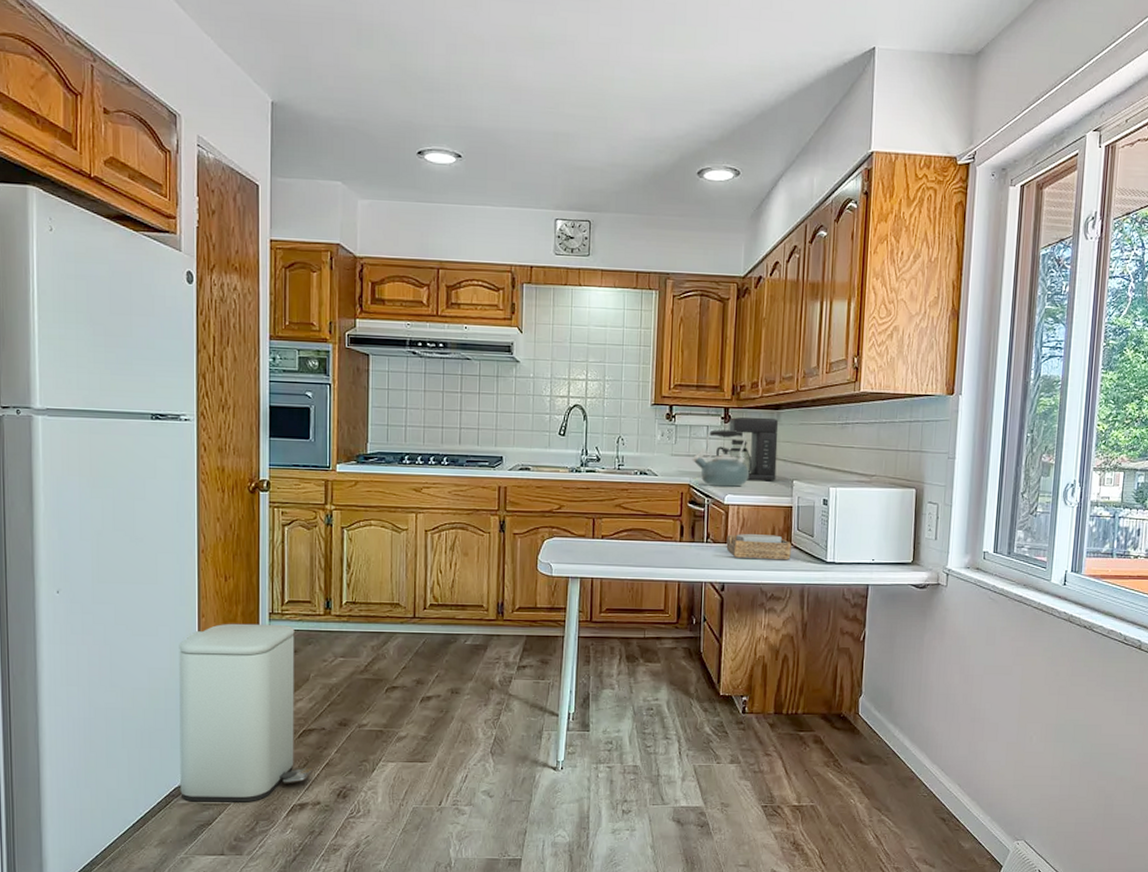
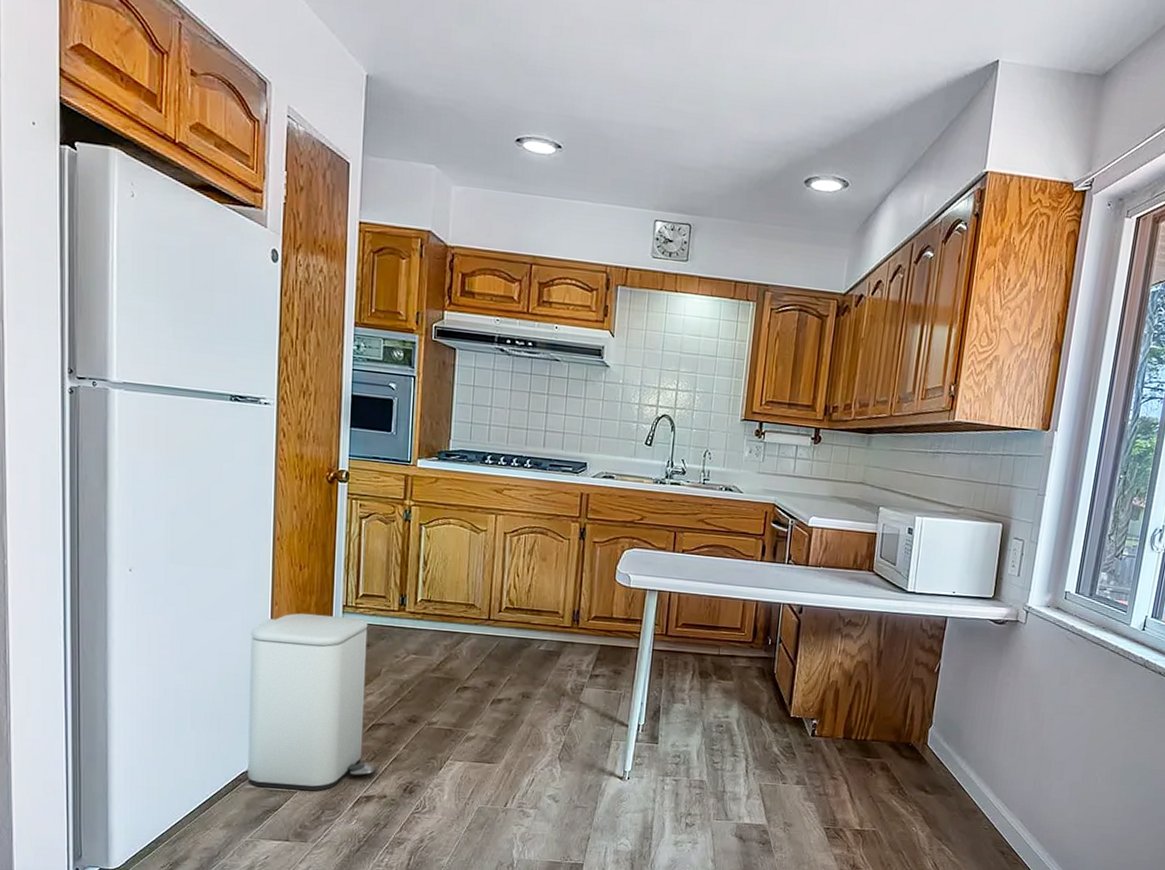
kettle: present [692,429,750,487] -> none [778,450,836,510]
coffee maker: present [716,417,779,482] -> none [803,438,869,507]
napkin holder: present [726,533,791,561] -> none [807,557,873,587]

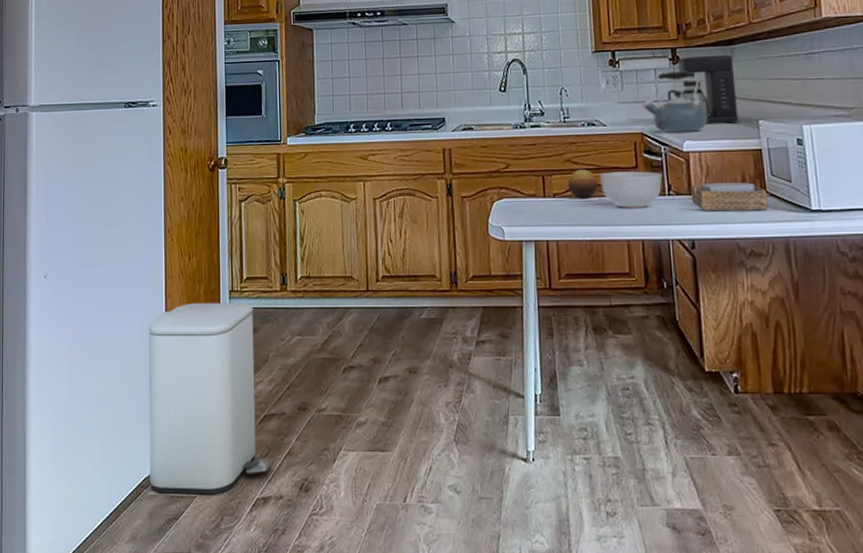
fruit: none [697,529,726,558] -> present [568,169,598,199]
bowl: none [727,535,786,572] -> present [599,171,663,208]
kettle: none [778,450,836,510] -> present [642,71,708,133]
coffee maker: none [803,438,869,507] -> present [667,54,739,124]
napkin holder: none [807,557,873,587] -> present [690,182,768,211]

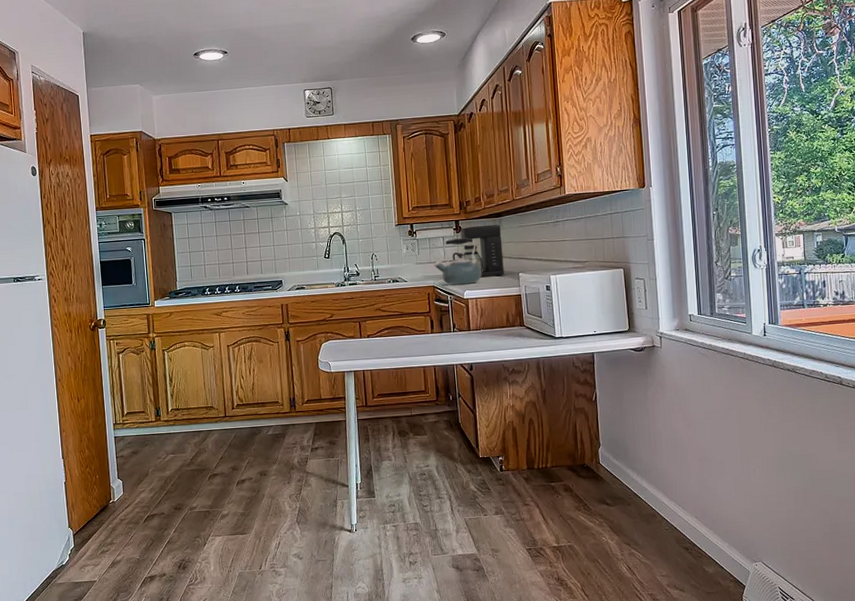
pedal bin: present [148,302,276,495] -> none [47,432,158,581]
fruit: present [568,169,598,199] -> none [378,315,401,338]
bowl: present [599,171,663,208] -> none [402,314,449,343]
napkin holder: present [690,182,768,211] -> none [469,319,525,342]

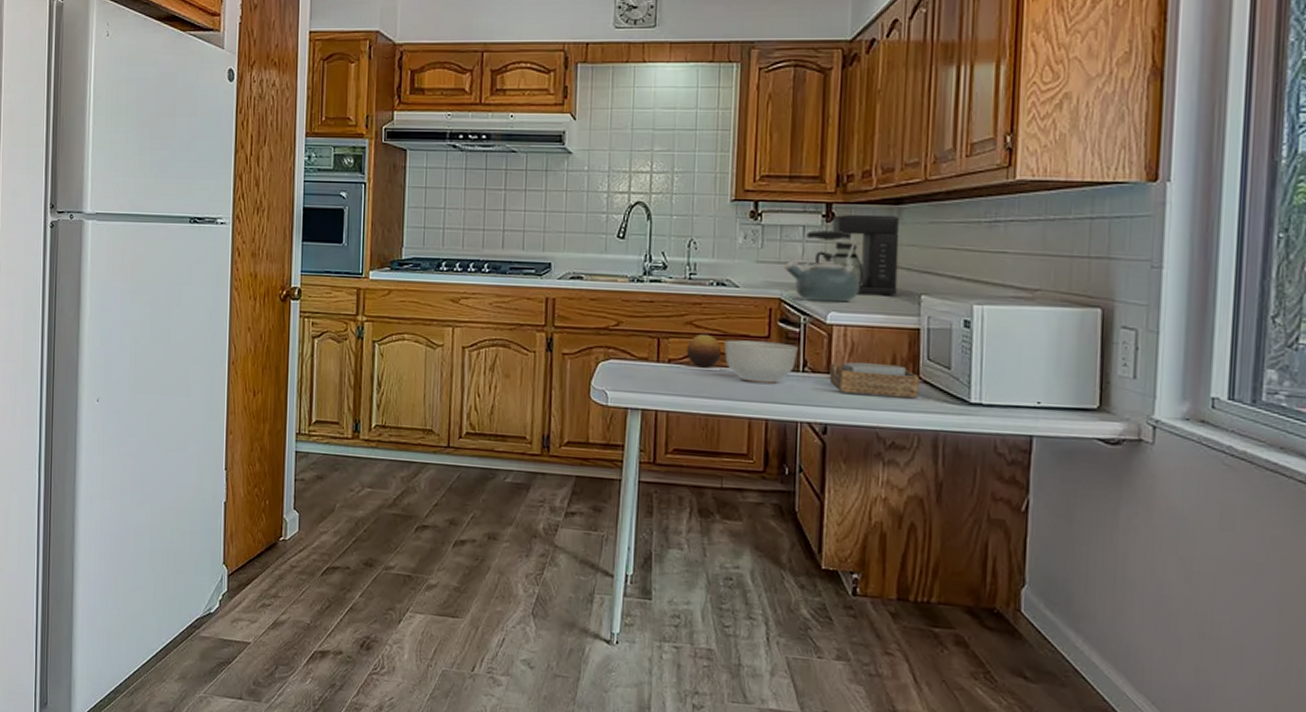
fruit: none [378,315,401,338] -> present [686,333,722,368]
bowl: none [402,314,449,343] -> present [724,339,798,383]
napkin holder: none [469,319,525,342] -> present [829,361,919,399]

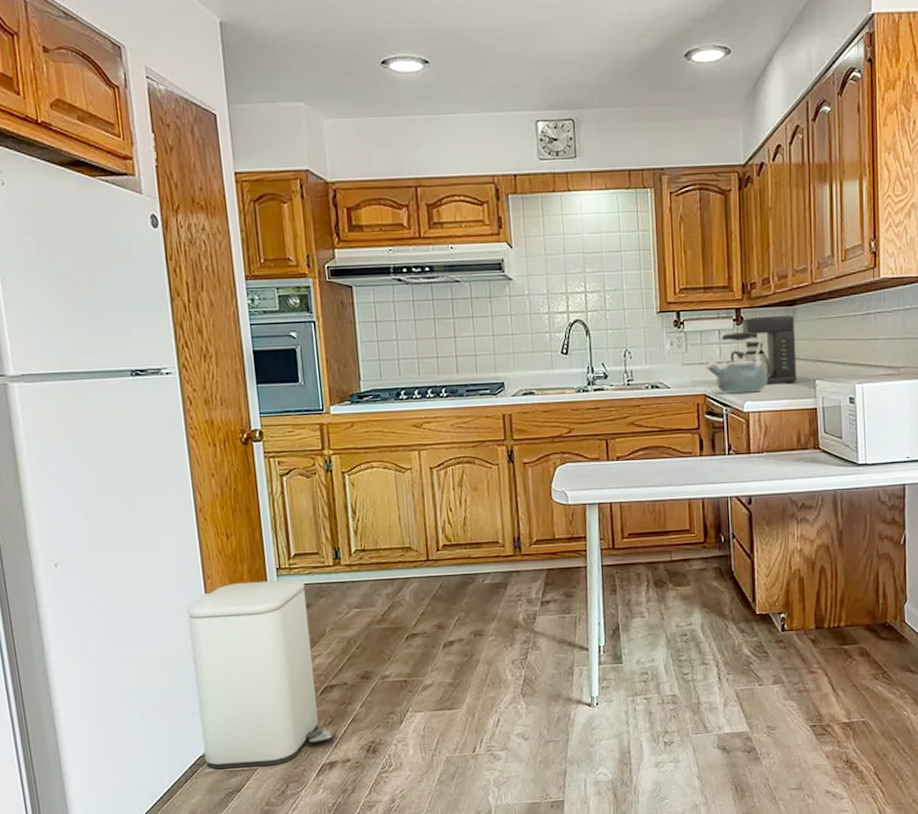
pedal bin: none [202,442,337,643] -> present [186,579,340,770]
fruit: present [686,333,722,368] -> none [631,431,661,461]
bowl: present [724,339,798,383] -> none [662,432,723,469]
napkin holder: present [829,361,919,399] -> none [749,440,820,468]

